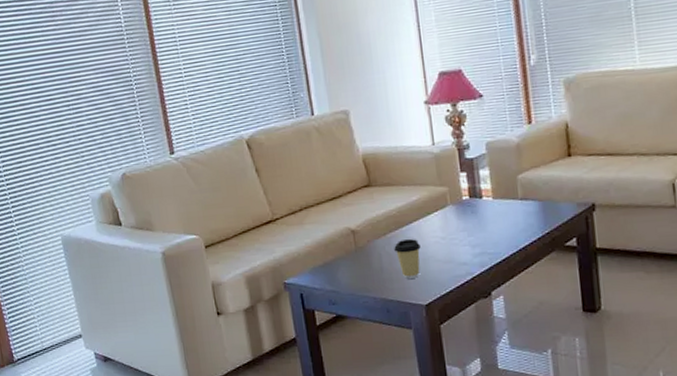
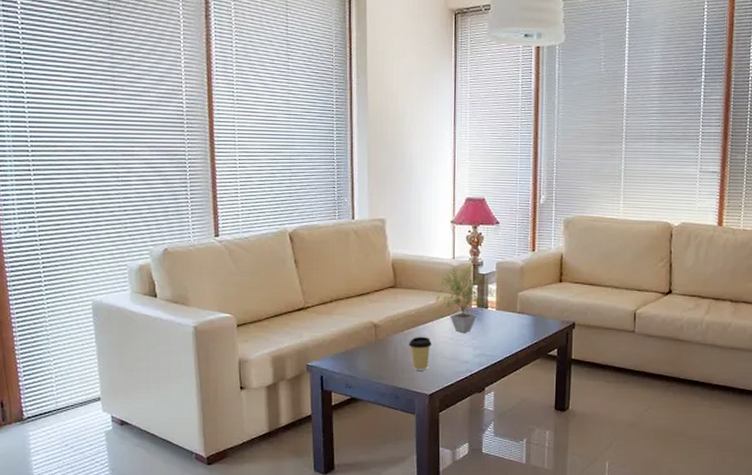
potted plant: none [414,143,484,230] -> present [433,259,492,333]

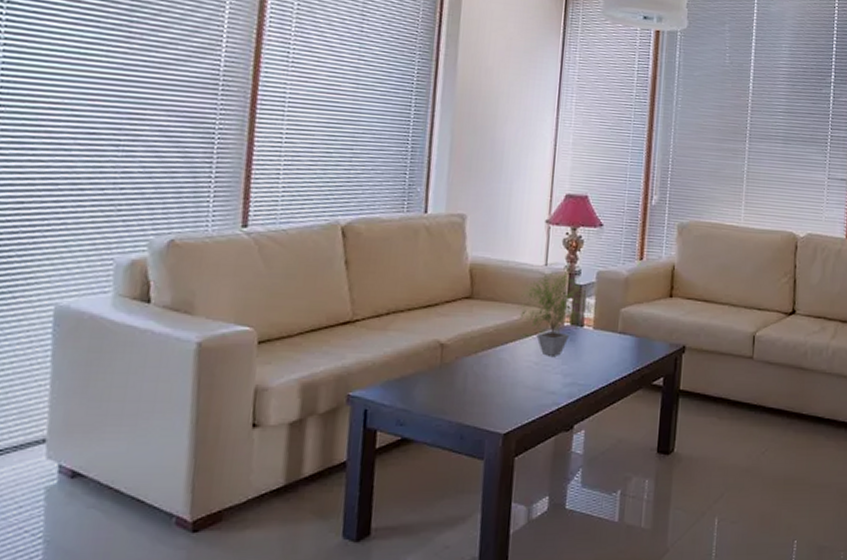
coffee cup: present [409,337,432,371] -> none [483,361,512,403]

